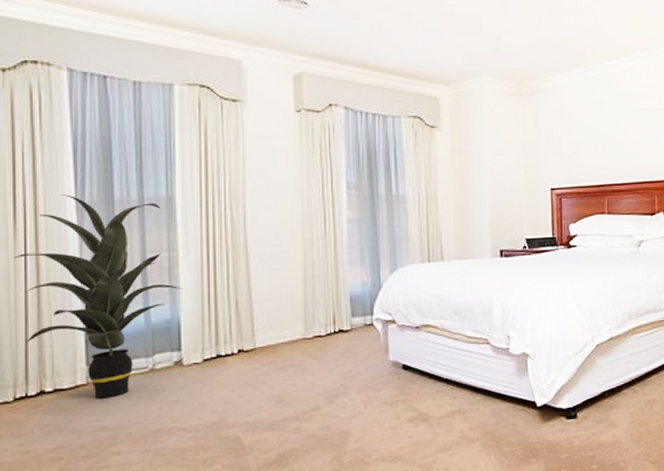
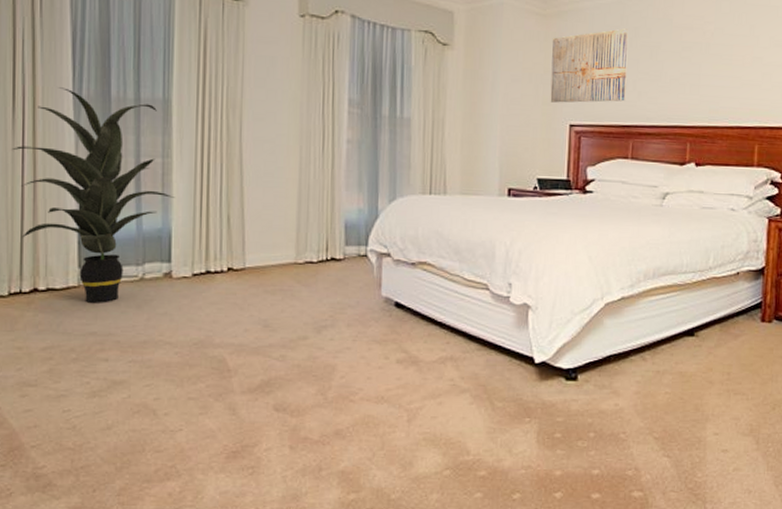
wall art: none [530,101,598,170] -> present [550,28,629,103]

